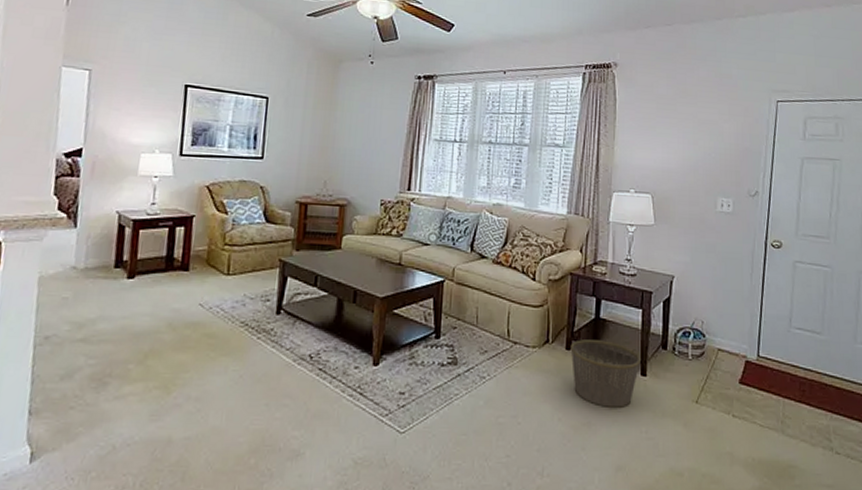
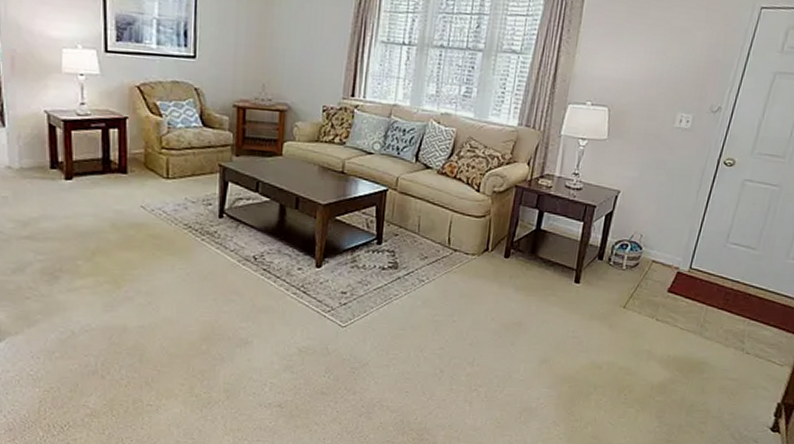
basket: present [570,339,641,408] -> none [508,249,576,310]

